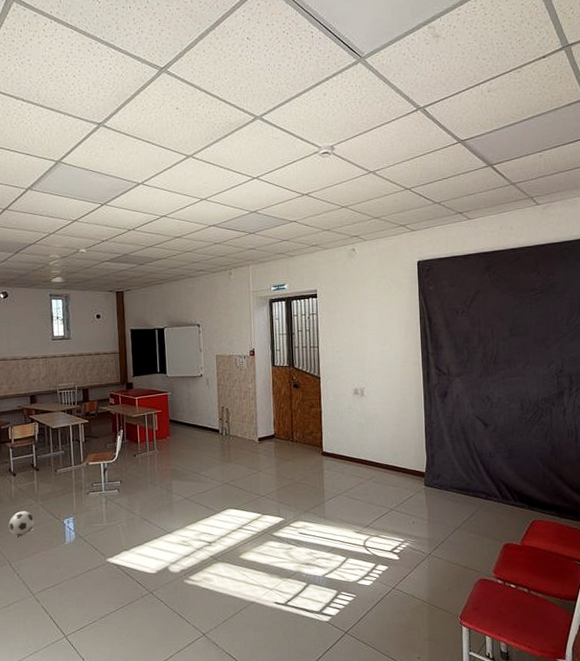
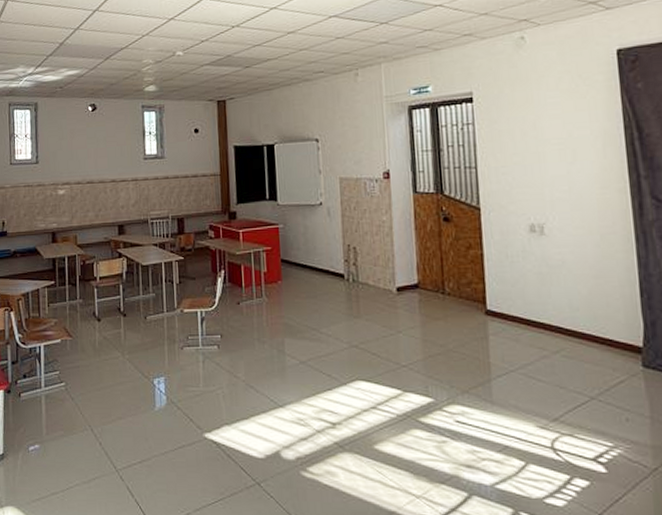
soccer ball: present [8,511,35,537] -> none [91,365,121,396]

